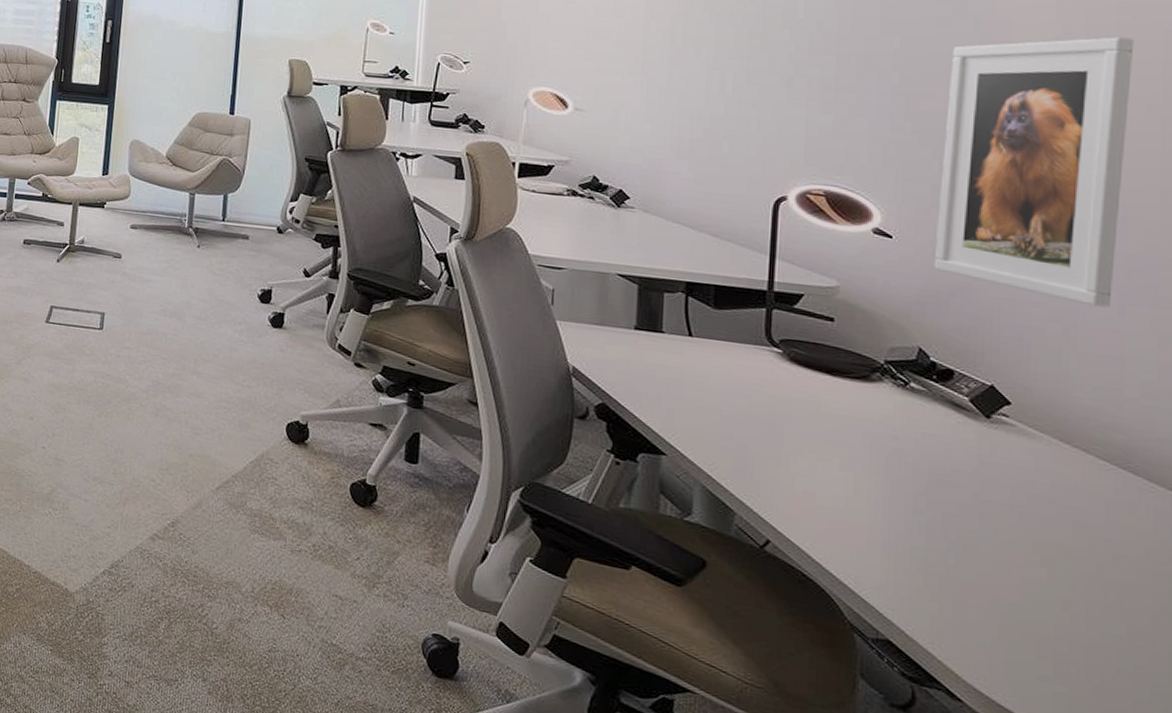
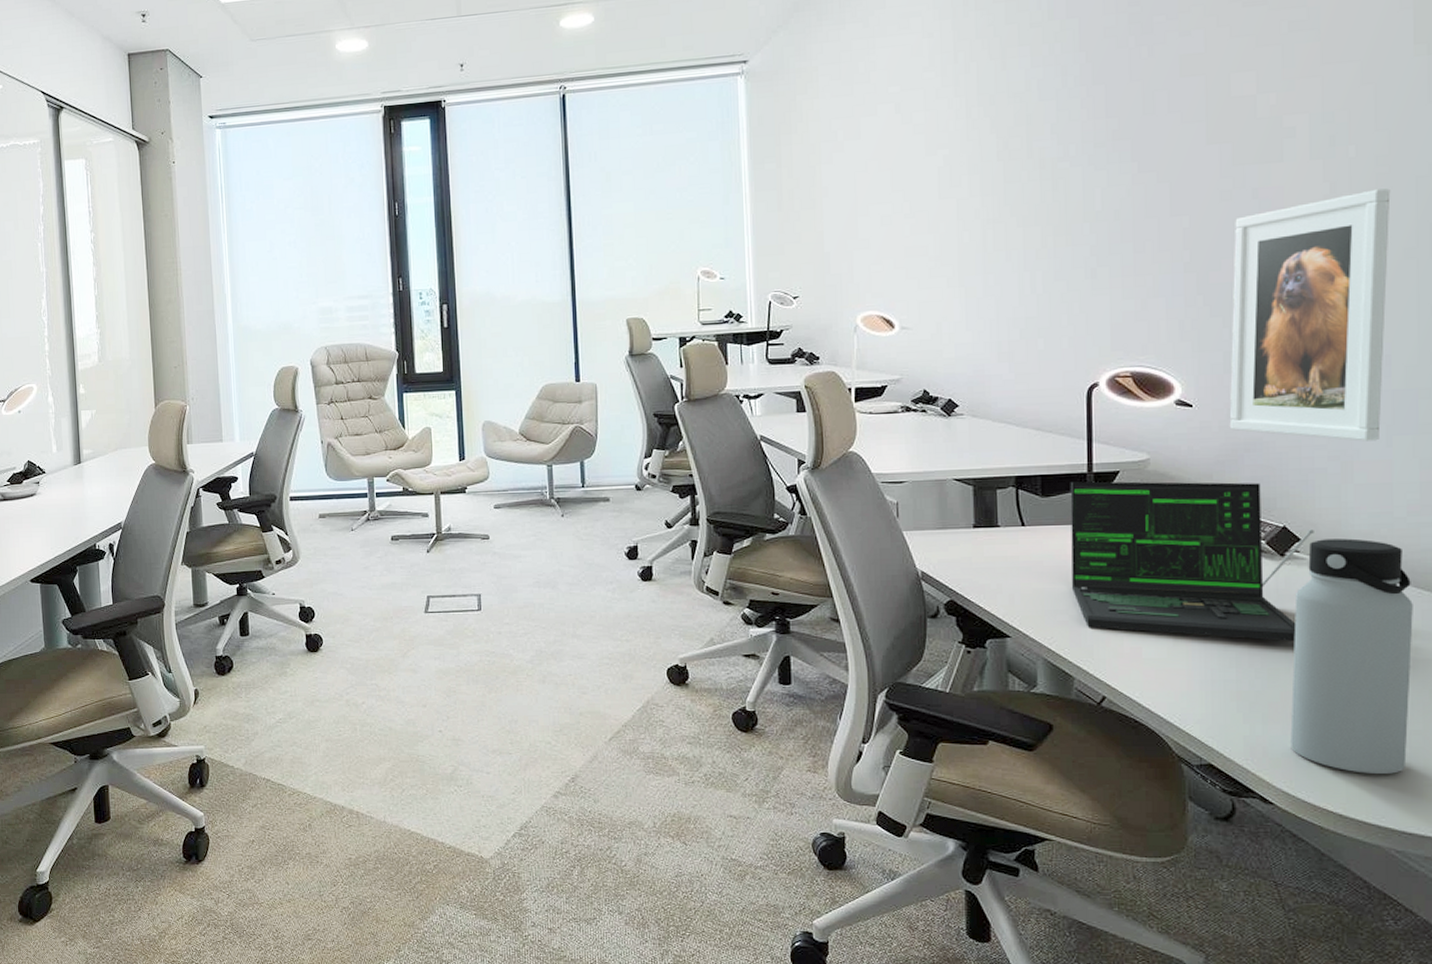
laptop: none [739,298,1027,518] -> present [1070,481,1314,642]
water bottle: none [987,406,1144,694] -> present [1290,538,1413,774]

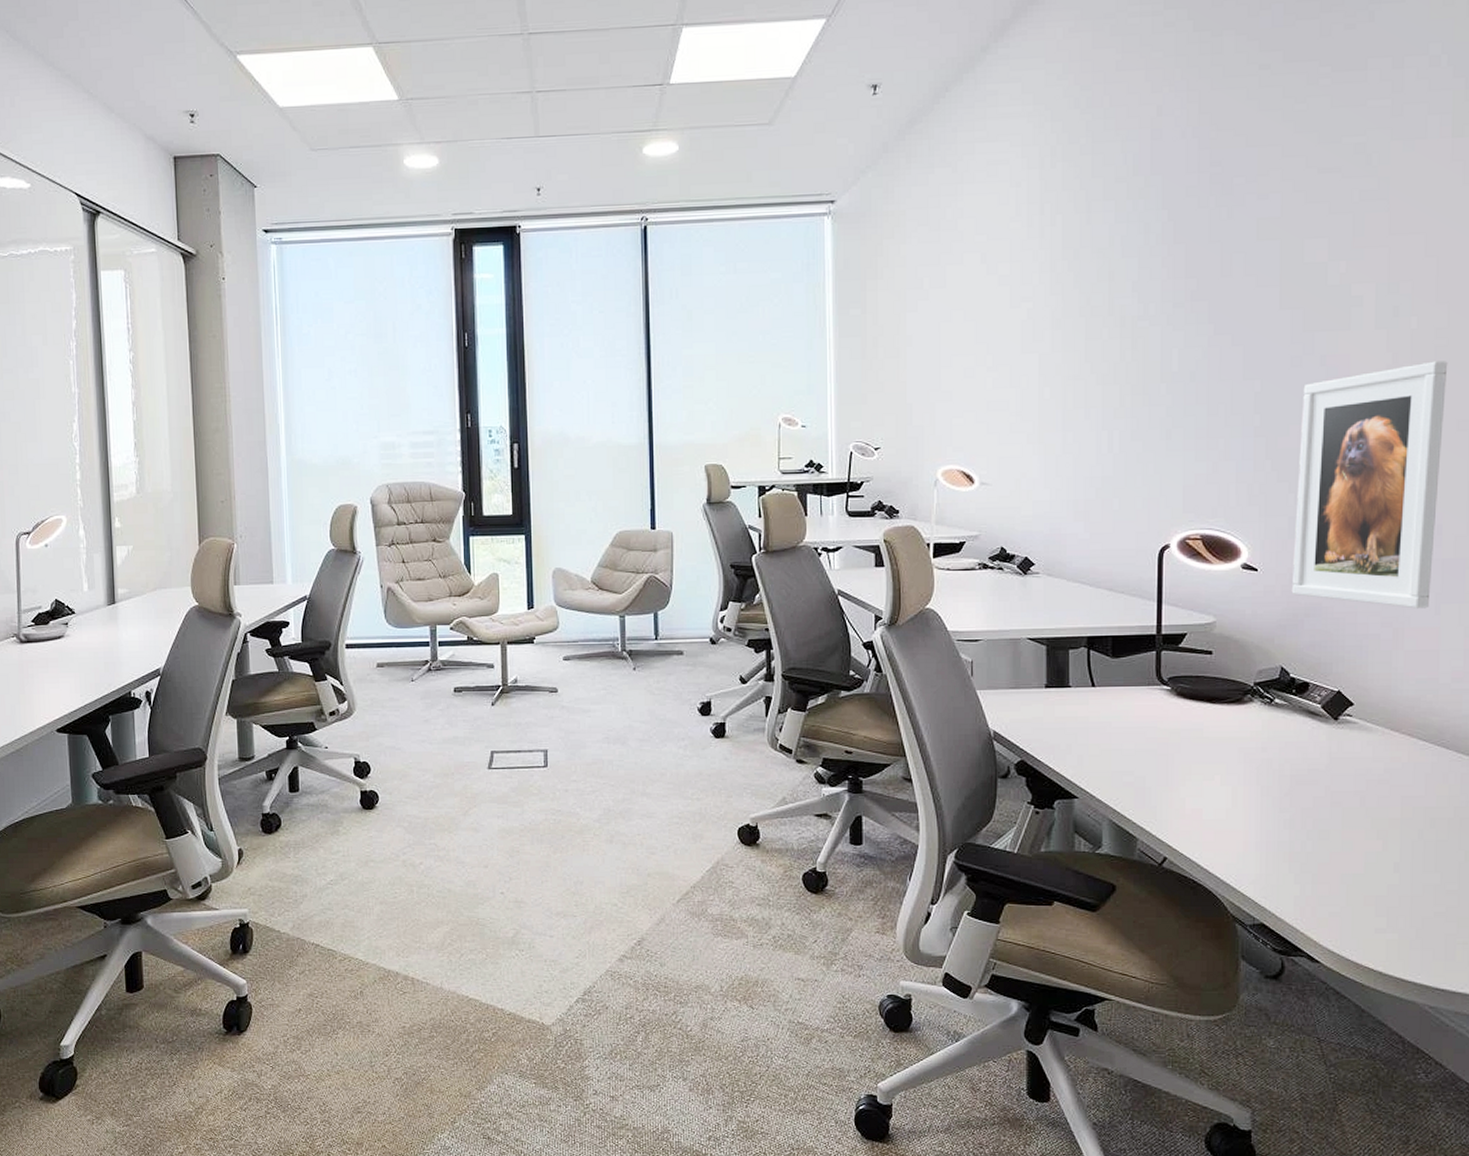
laptop: present [1070,481,1314,642] -> none [1137,643,1366,804]
water bottle: present [1290,538,1413,774] -> none [1337,703,1453,932]

